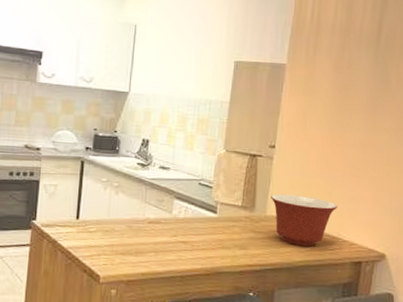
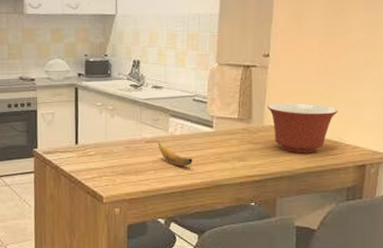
banana: none [160,223,195,251] -> present [158,142,193,167]

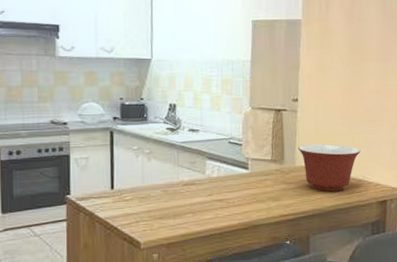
banana: present [158,142,193,167] -> none [195,184,230,209]

